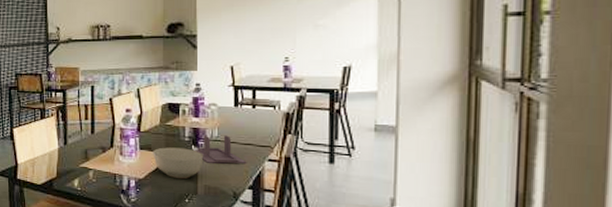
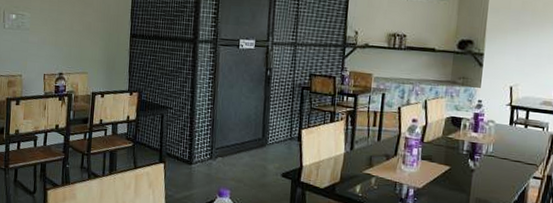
bowl: present [153,147,204,180] -> none [432,158,478,191]
napkin holder: present [194,134,247,164] -> none [470,149,515,179]

